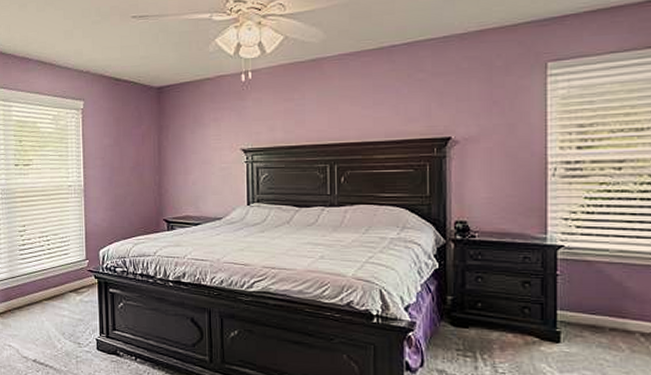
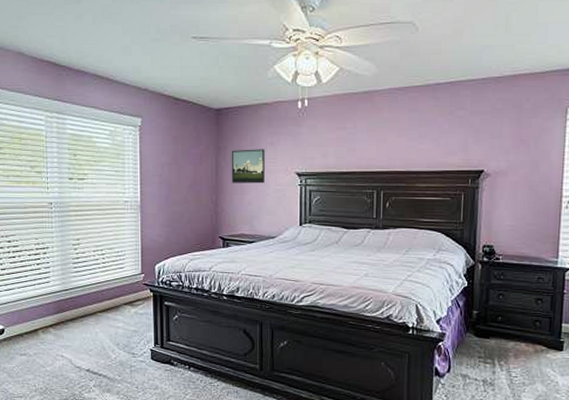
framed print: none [174,126,209,163] -> present [232,149,265,184]

